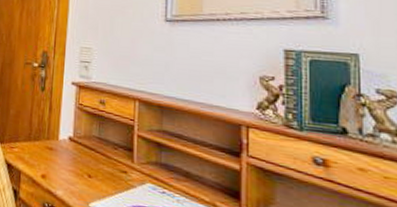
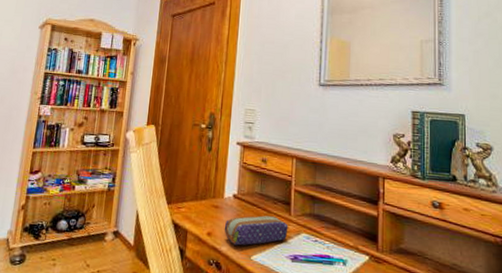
pencil case: none [59,160,131,192] -> present [224,215,288,246]

